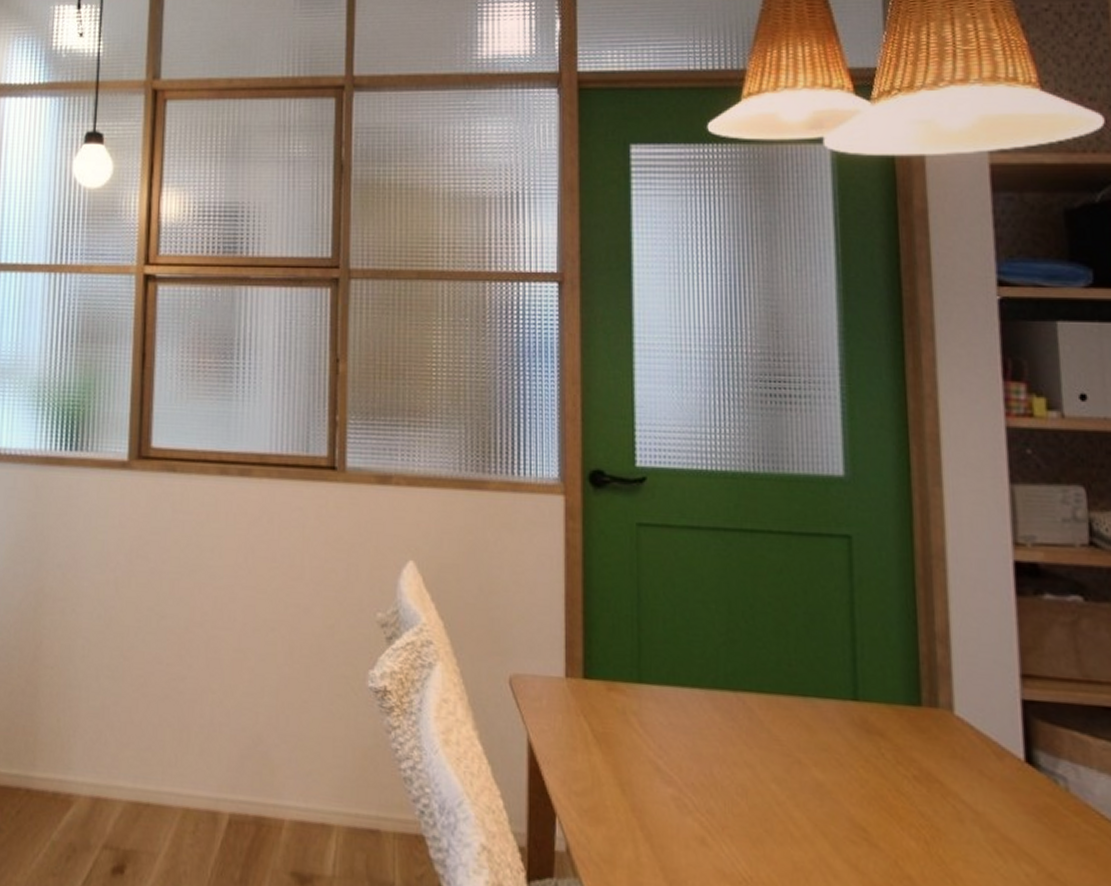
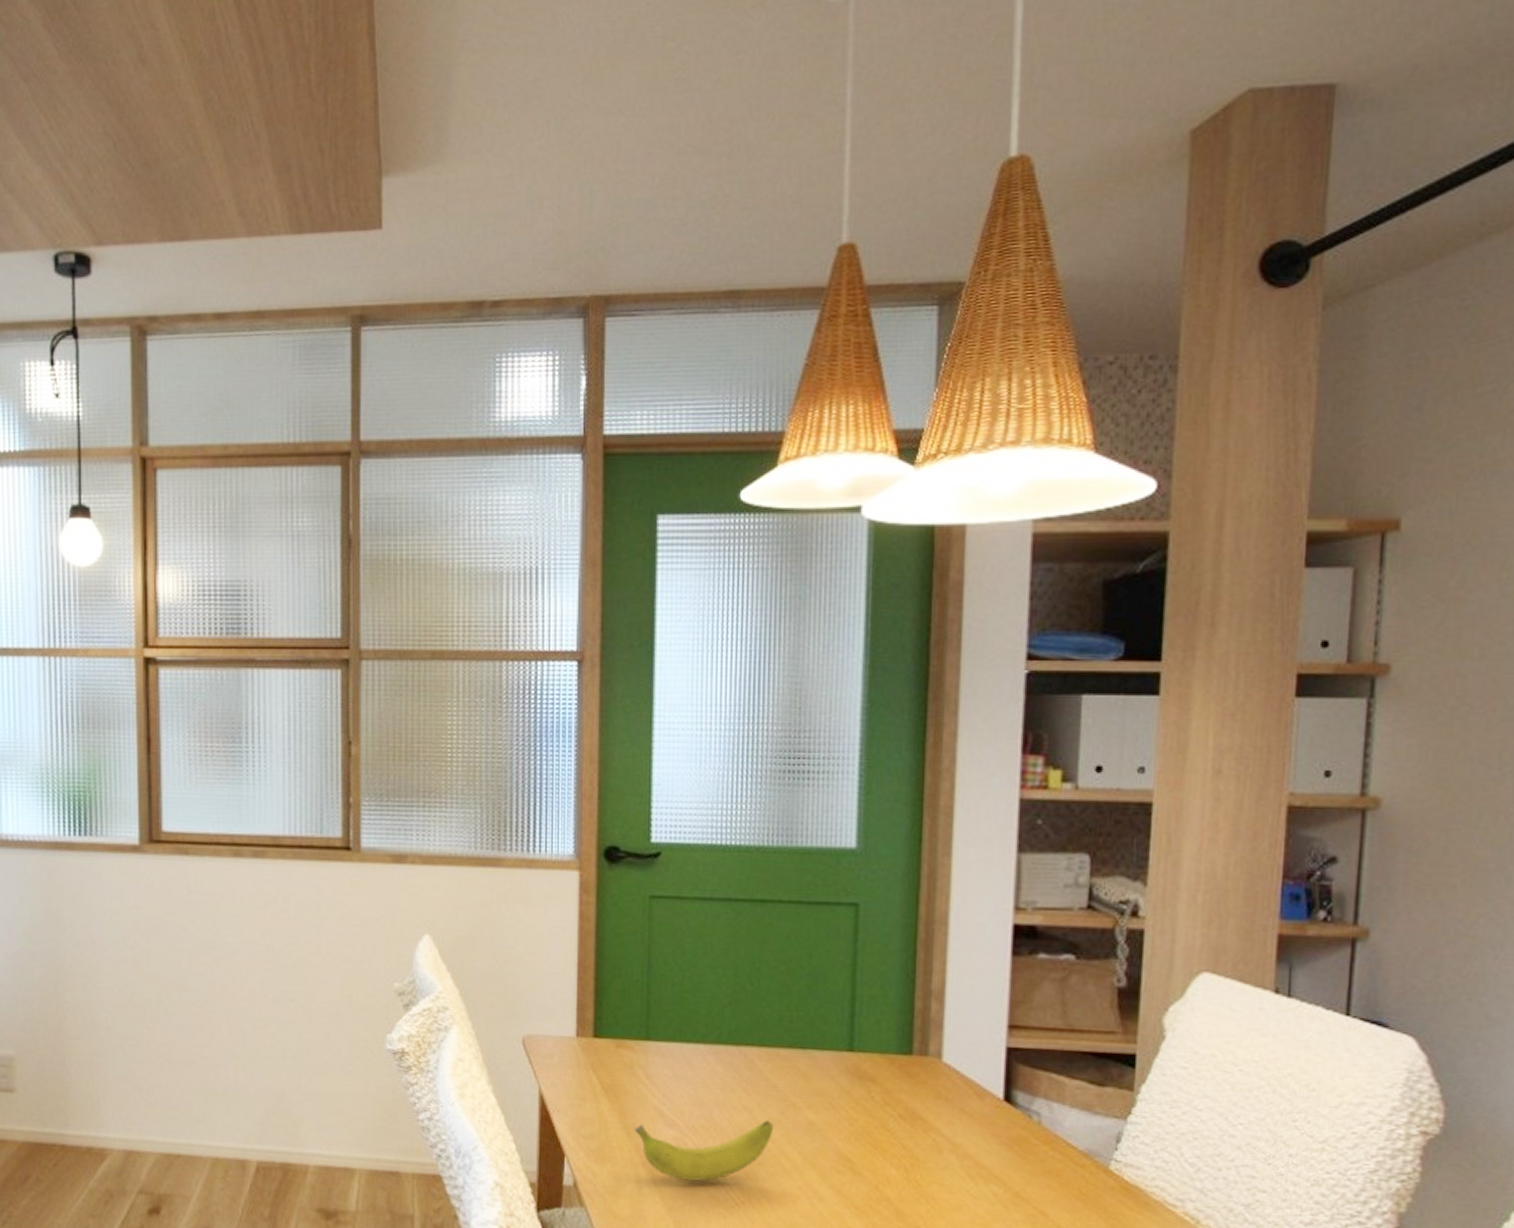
banana: none [630,778,780,851] -> present [634,1120,774,1182]

